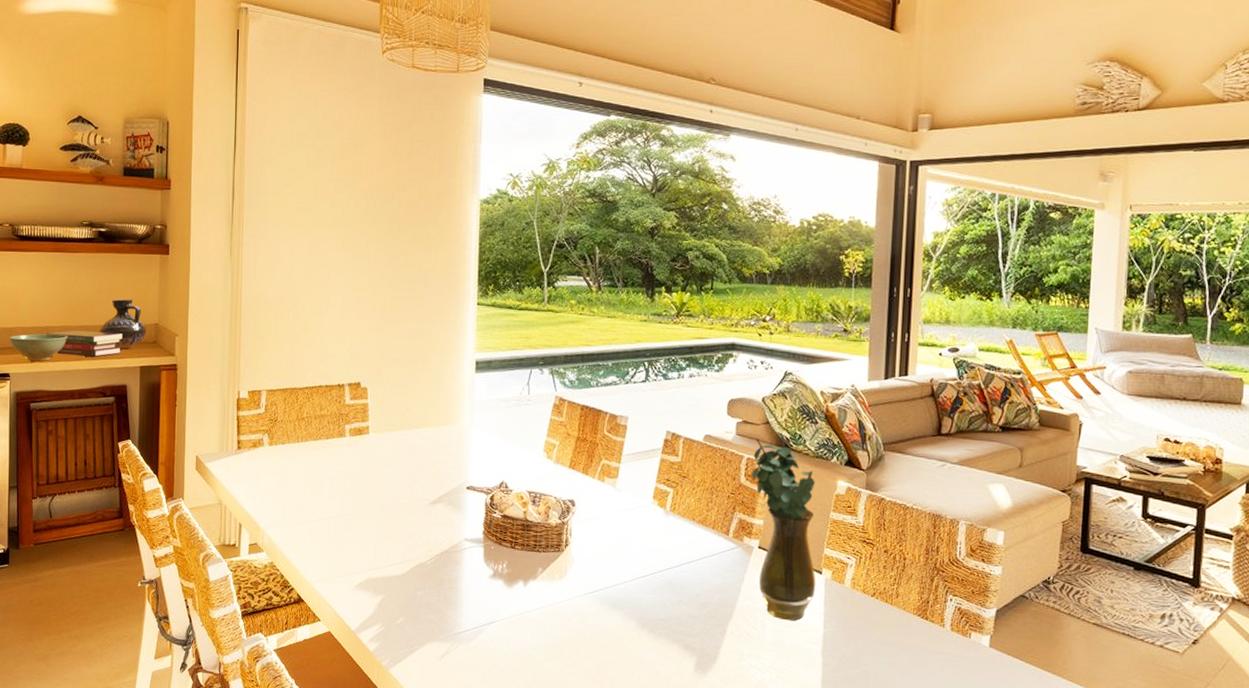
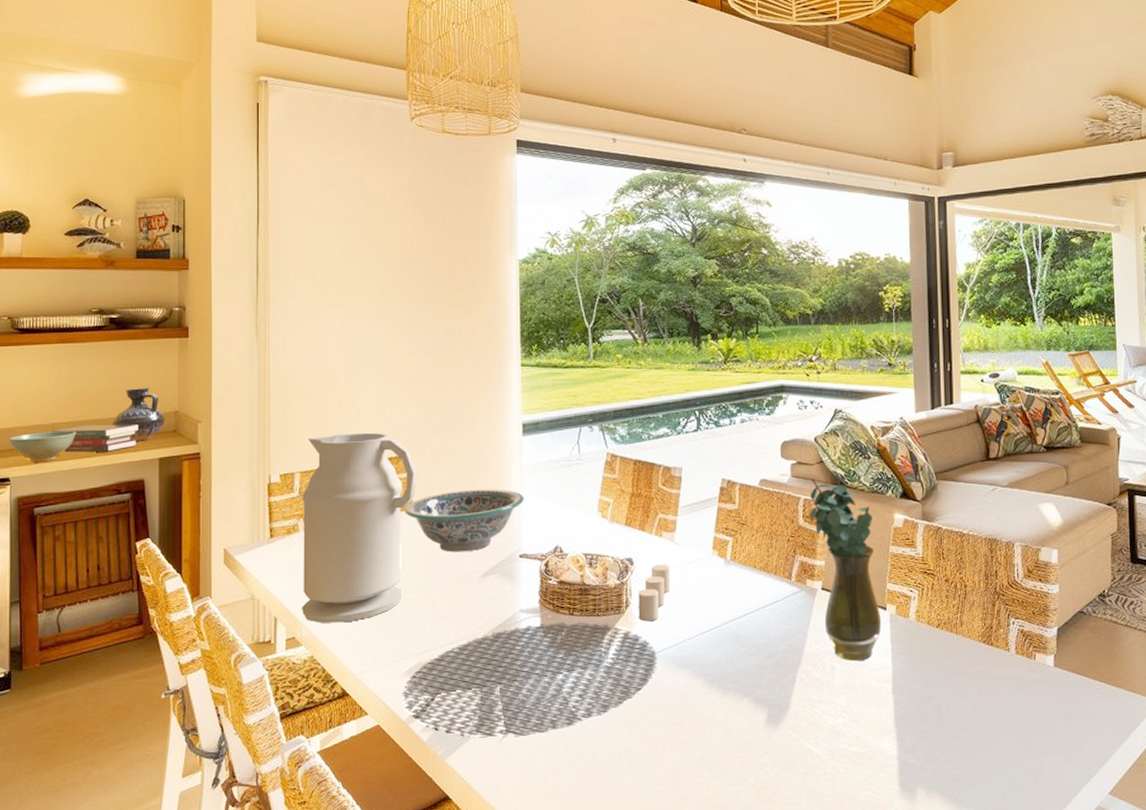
water jug: none [264,357,375,535] -> present [302,432,418,623]
place mat: none [353,554,593,655] -> present [403,622,658,737]
decorative bowl: none [361,420,474,479] -> present [405,489,524,552]
candle: none [577,508,611,562] -> present [638,565,671,622]

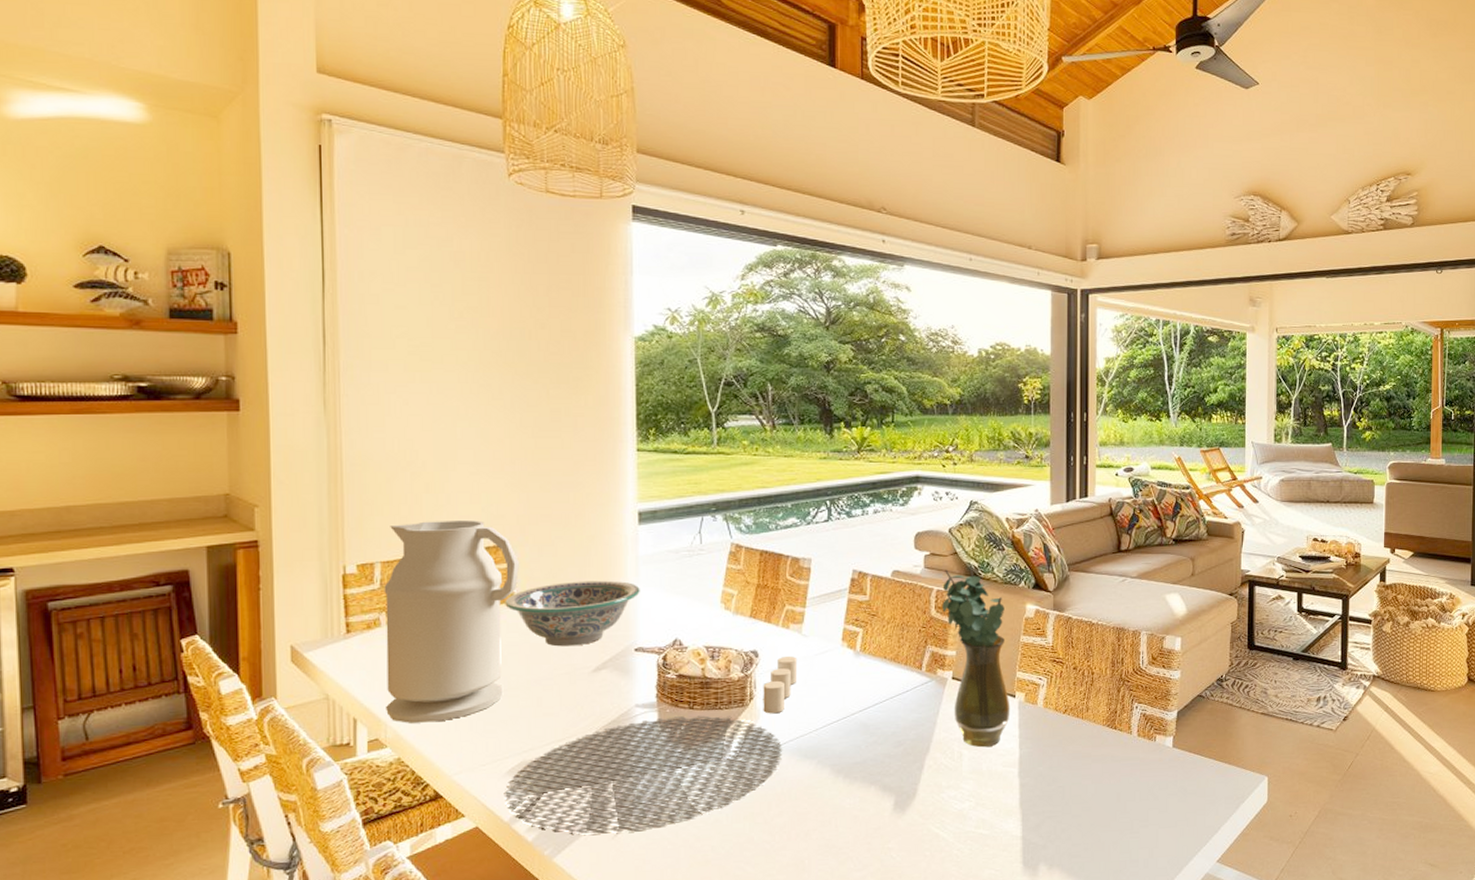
bowl: present [9,431,77,462] -> none [11,515,100,550]
books: present [52,423,139,453] -> none [67,507,180,540]
ceramic jug: present [113,387,165,441] -> none [146,466,213,527]

